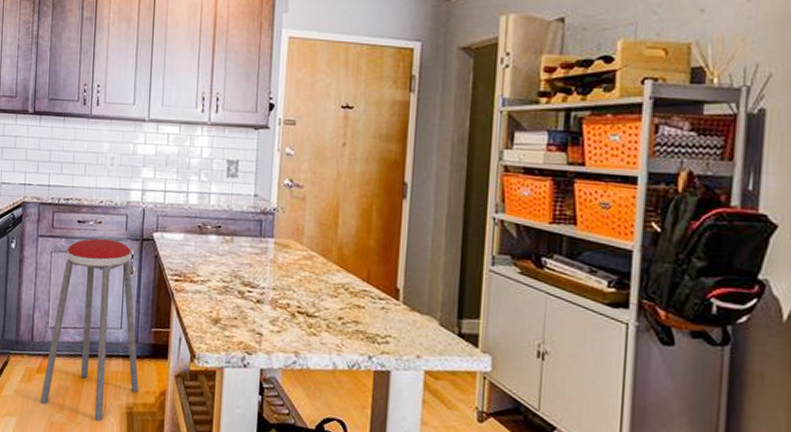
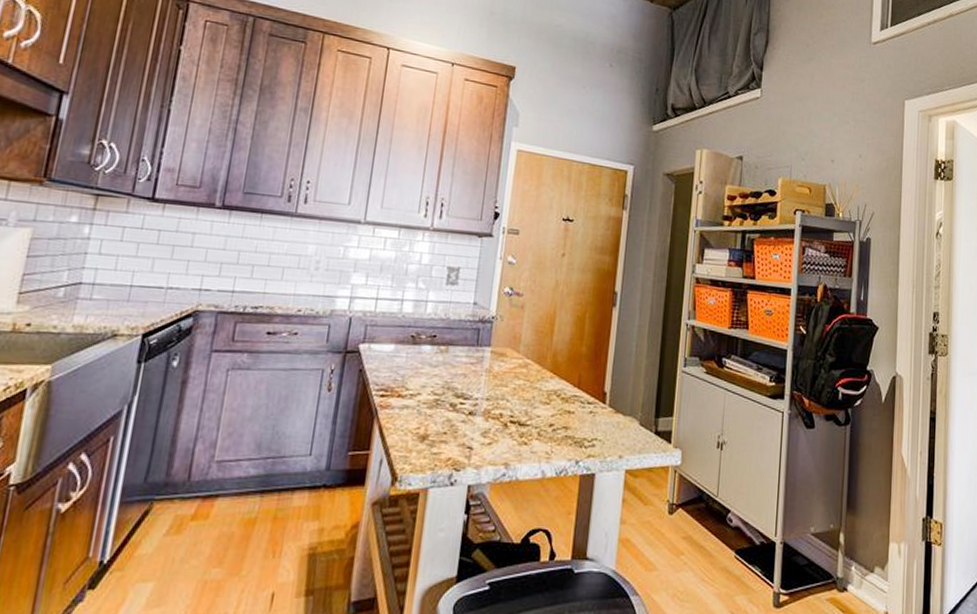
music stool: present [40,238,139,422] -> none [191,352,331,572]

